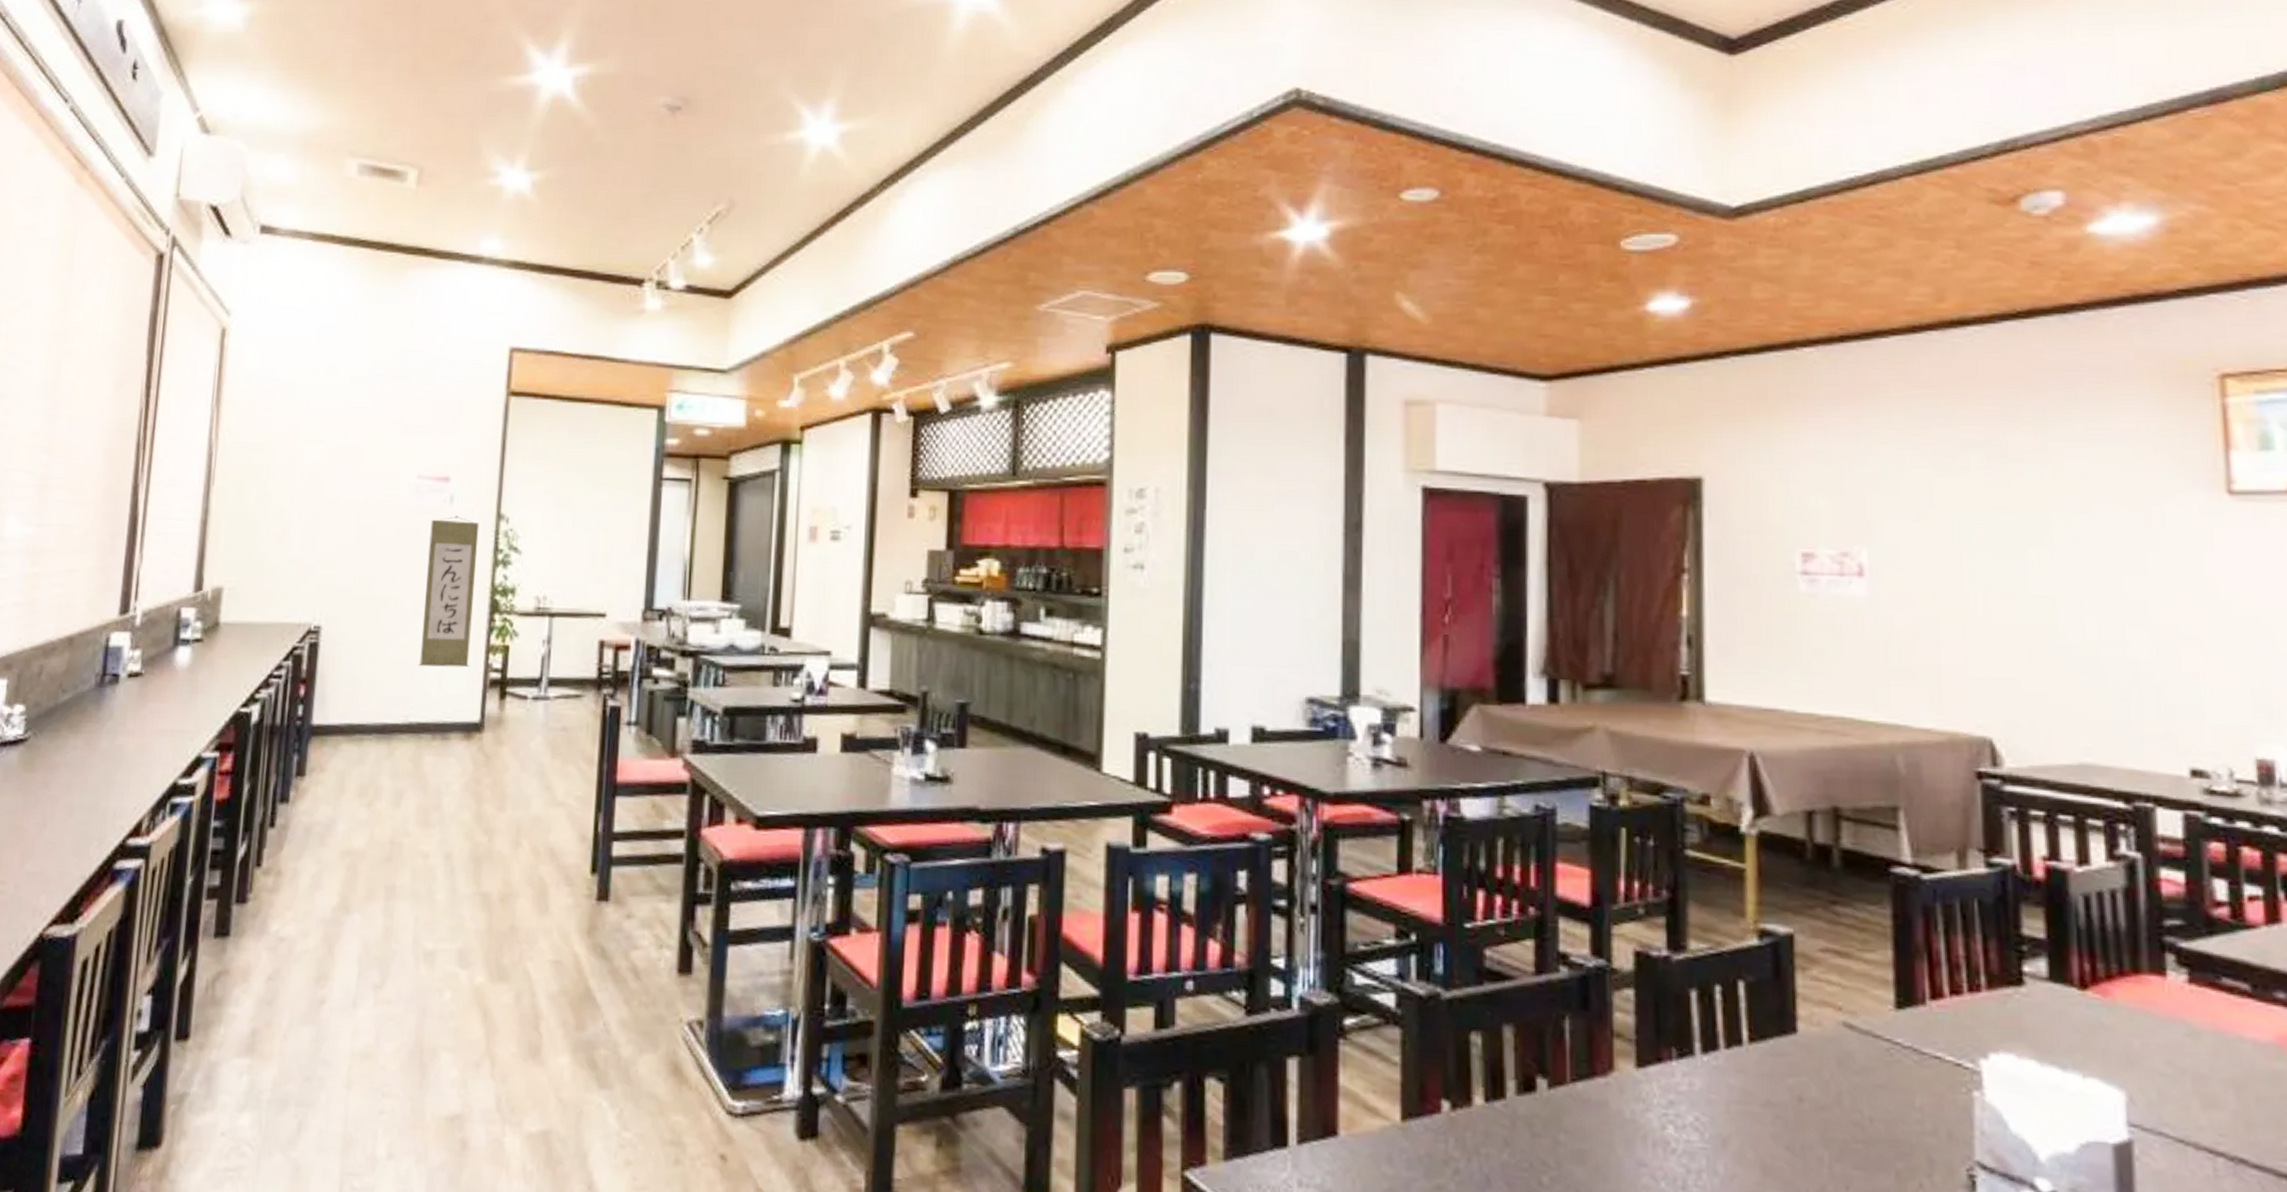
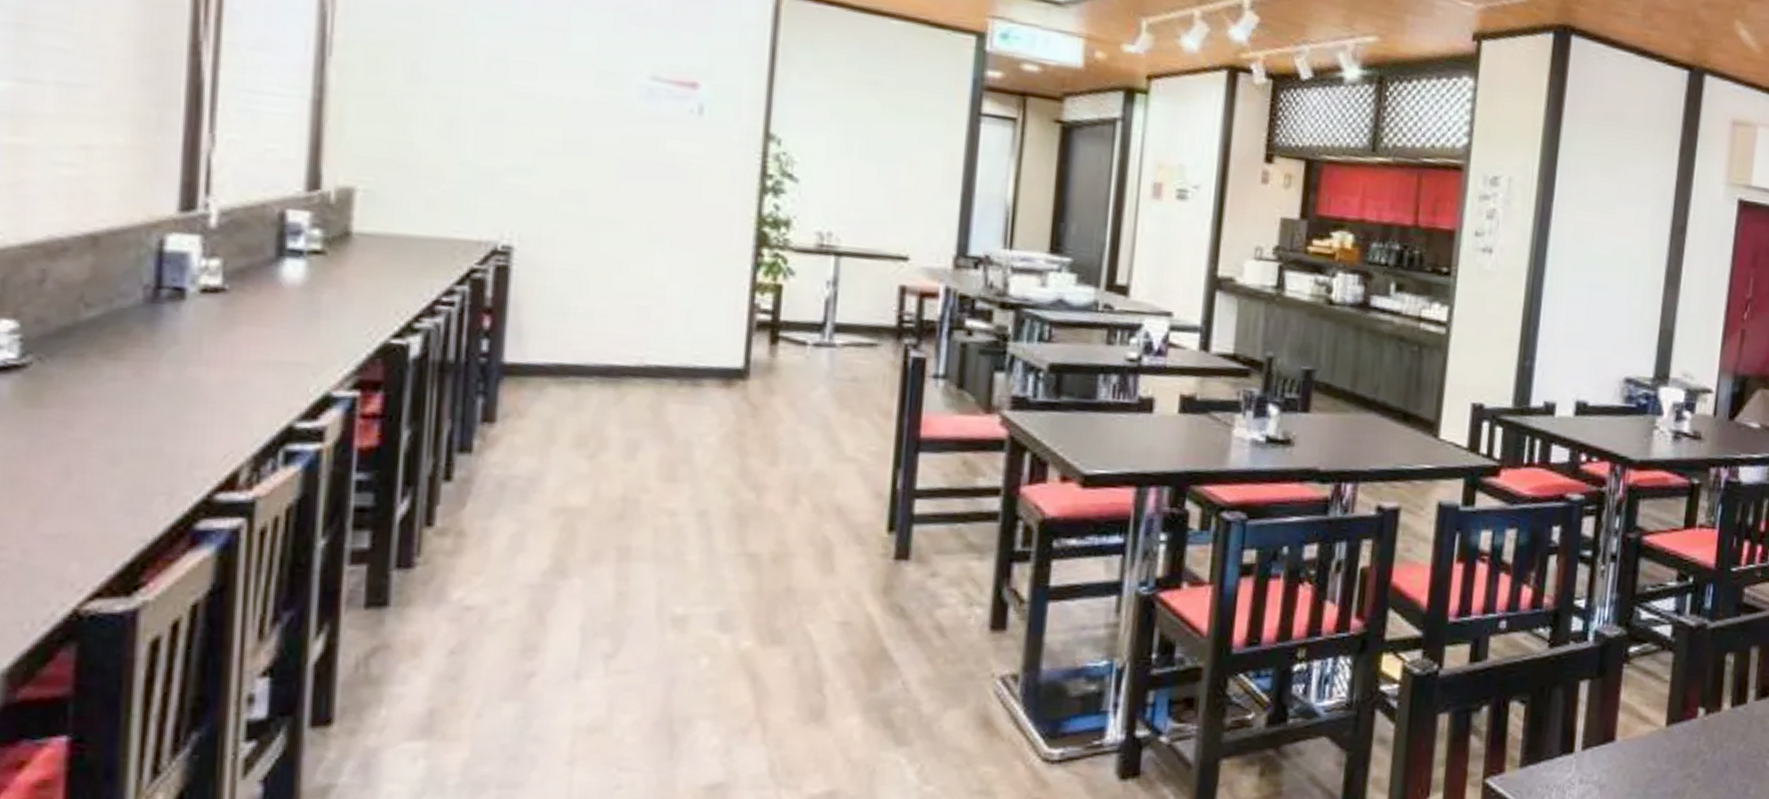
wall scroll: present [418,516,479,668] -> none [657,130,741,307]

